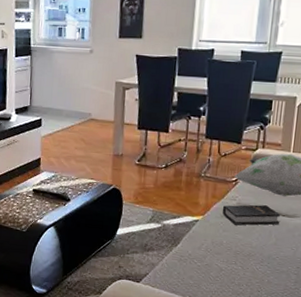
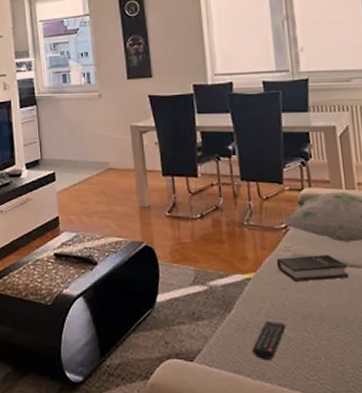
remote control: none [189,254,221,284] -> present [252,320,286,360]

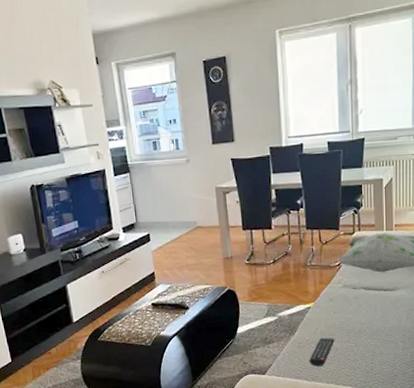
hardback book: present [276,255,350,282] -> none [330,283,383,306]

